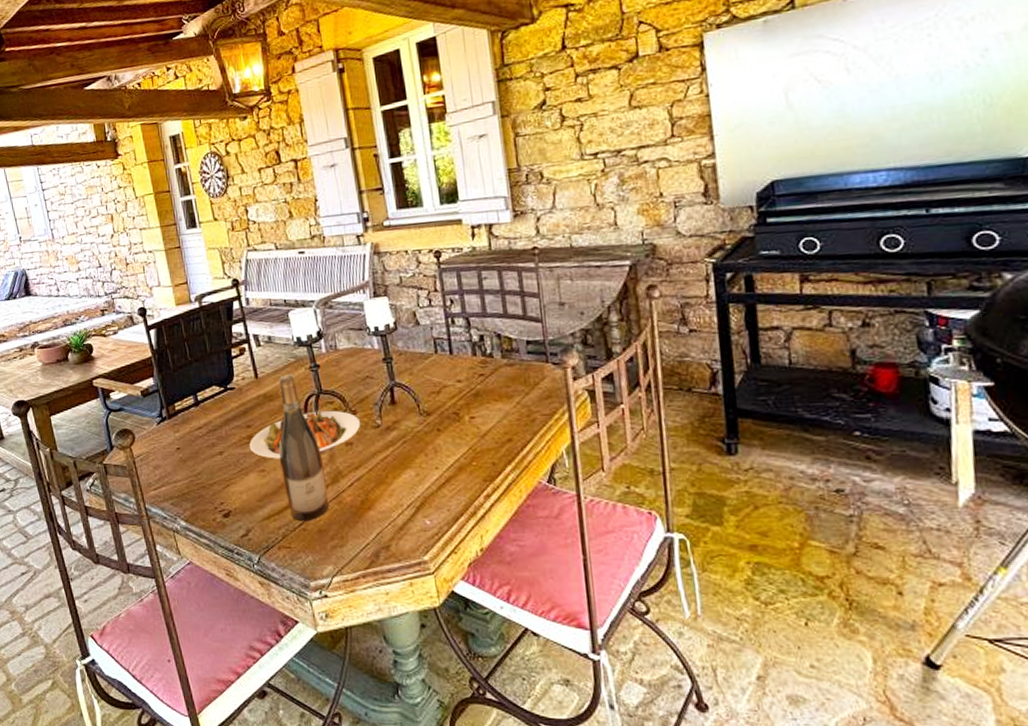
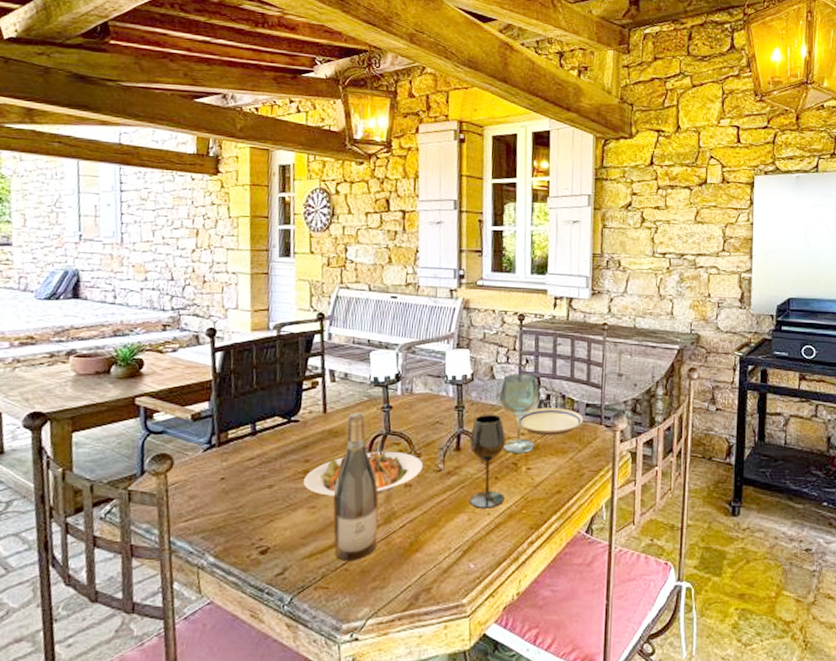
wineglass: none [403,362,451,463] -> present [469,414,505,508]
wine glass: none [427,314,475,403] -> present [499,373,540,453]
plate: none [449,348,527,380] -> present [516,407,584,435]

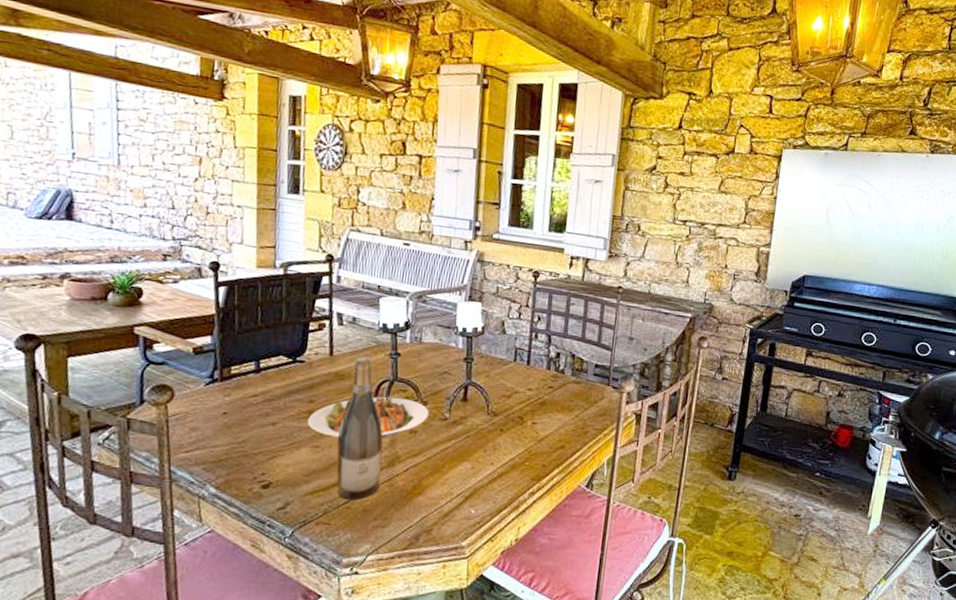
wineglass: present [469,414,505,508] -> none [474,367,513,459]
wine glass: present [499,373,540,453] -> none [508,329,550,408]
plate: present [516,407,584,435] -> none [524,365,592,393]

